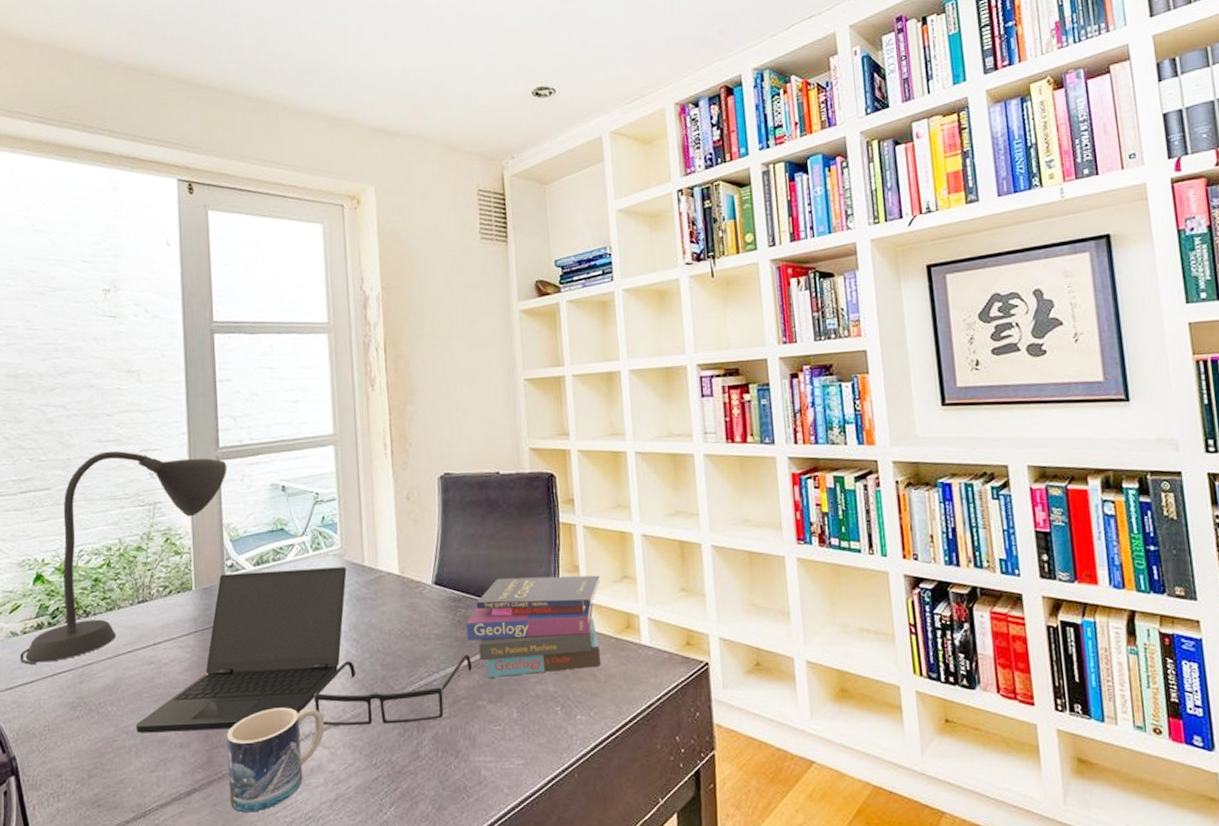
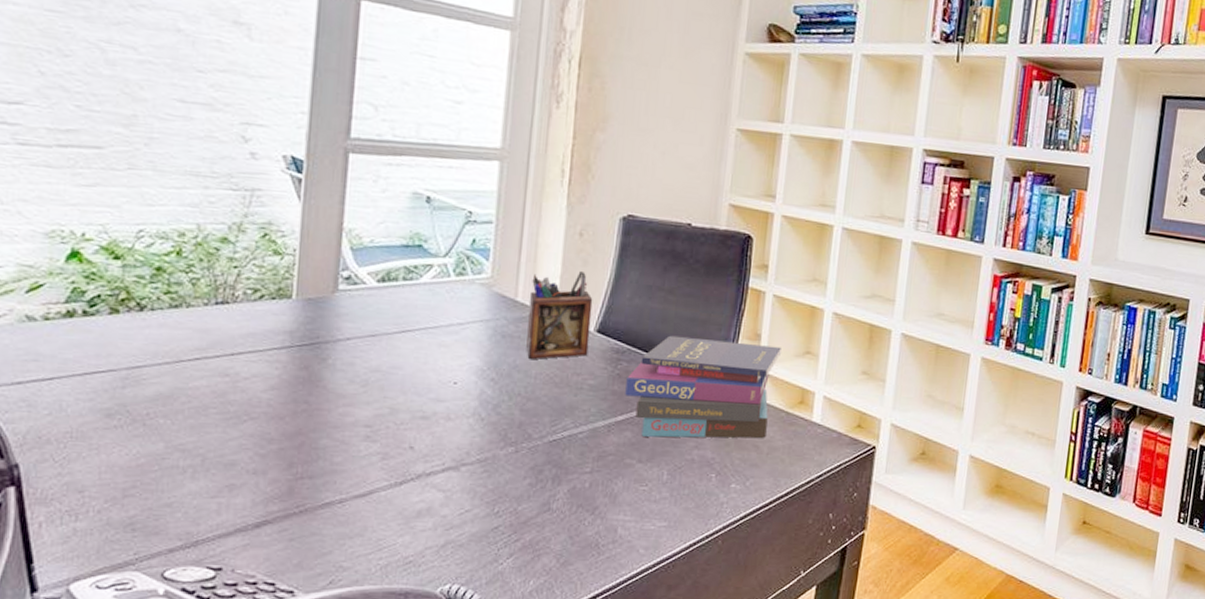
desk lamp: present [19,451,227,665] -> none [35,115,358,359]
laptop: present [136,567,347,734] -> none [196,286,494,460]
mug: present [226,707,324,813] -> none [310,442,442,552]
glasses: present [313,655,472,727] -> none [432,401,626,474]
desk organizer: none [374,531,430,618] -> present [526,271,593,360]

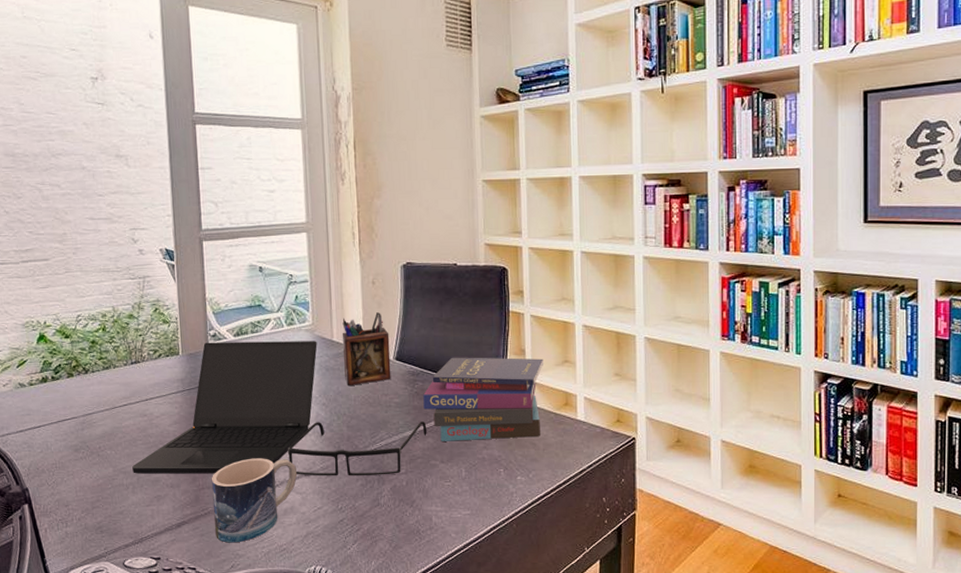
laptop: none [196,286,494,460] -> present [132,341,317,474]
mug: none [310,442,442,552] -> present [211,458,297,543]
glasses: none [432,401,626,474] -> present [287,421,427,476]

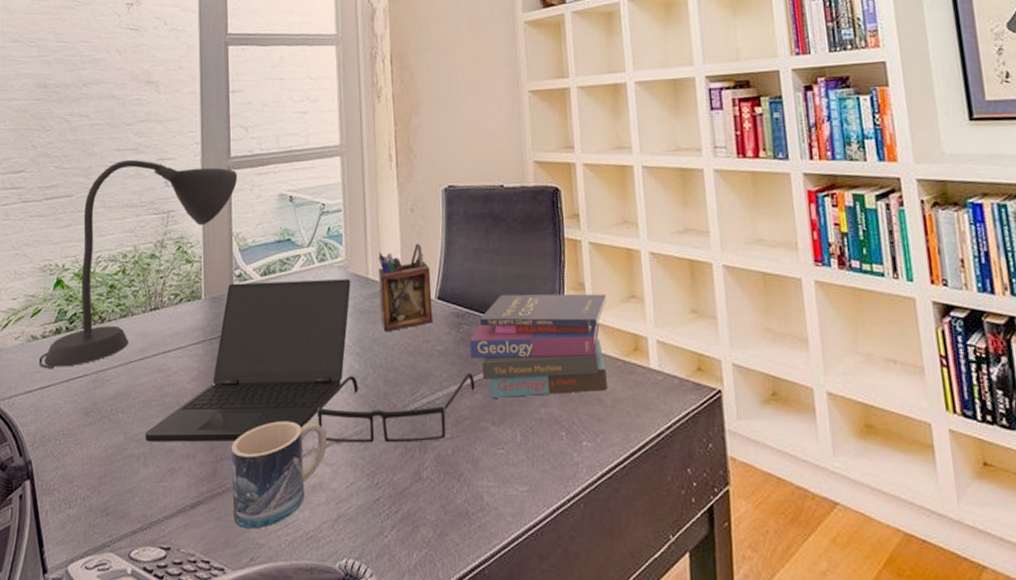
desk lamp: none [27,228,210,412] -> present [38,159,238,369]

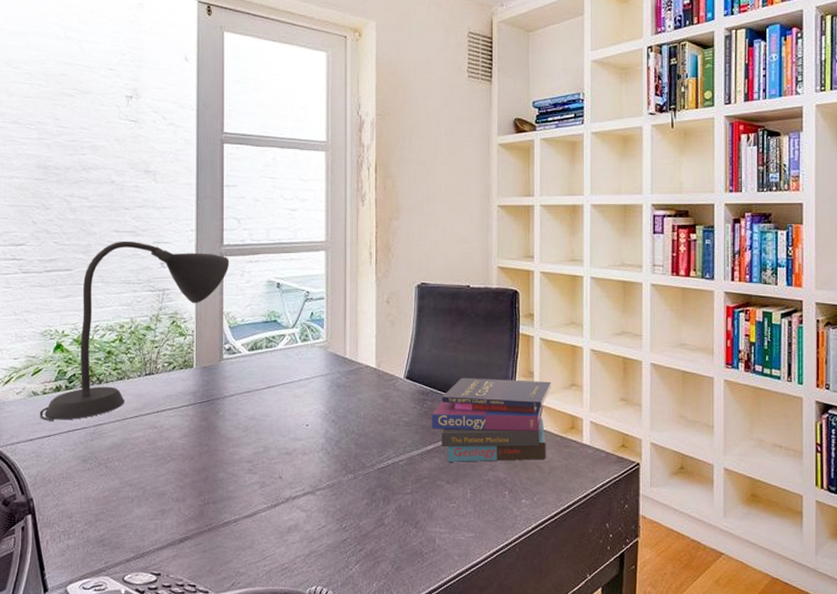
laptop: present [145,279,351,442] -> none [139,356,330,489]
mug: present [231,421,327,529] -> none [217,473,302,560]
glasses: present [316,373,475,443] -> none [294,439,434,495]
desk organizer: present [378,244,433,332] -> none [354,331,401,404]

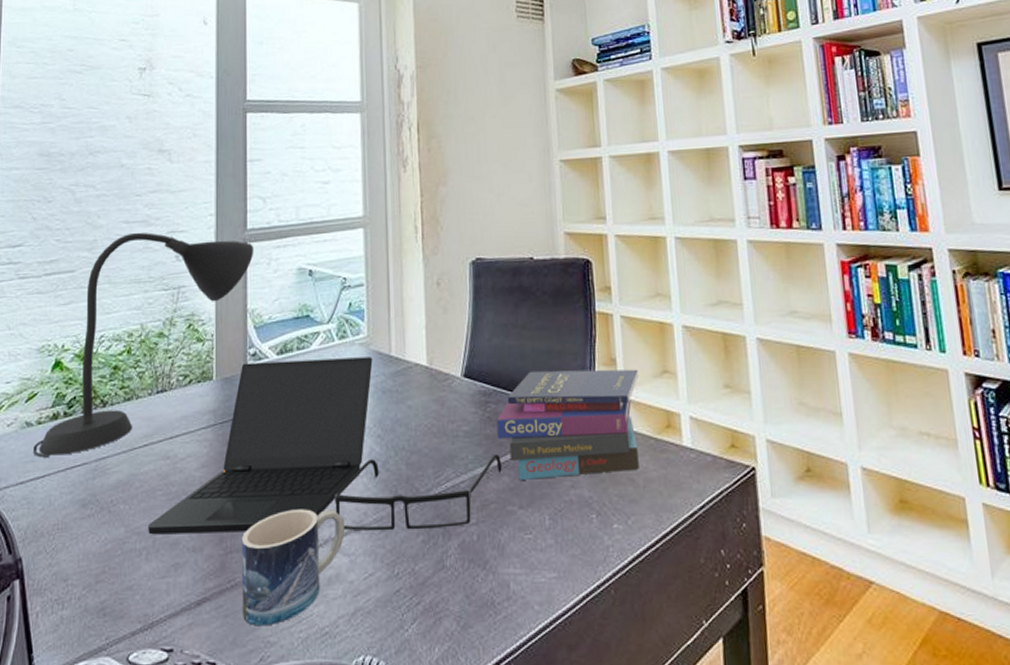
laptop: none [139,356,330,489] -> present [148,357,373,535]
mug: none [217,473,302,560] -> present [241,509,344,626]
glasses: none [294,439,434,495] -> present [334,454,502,532]

